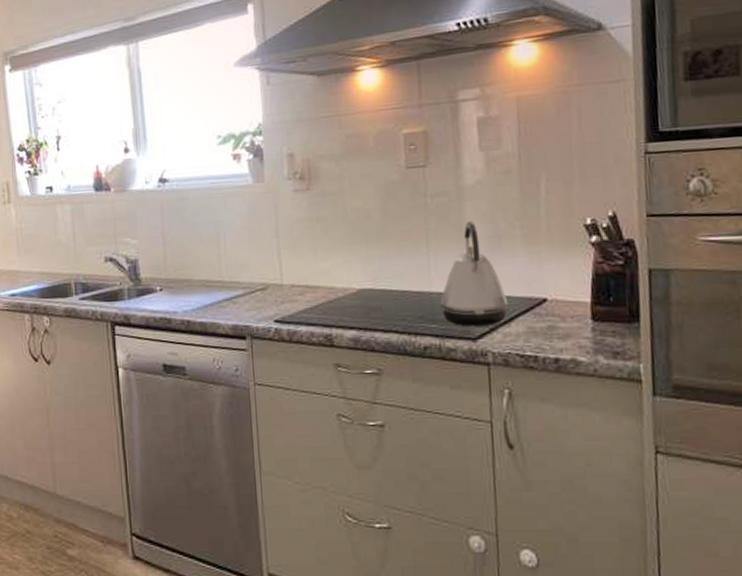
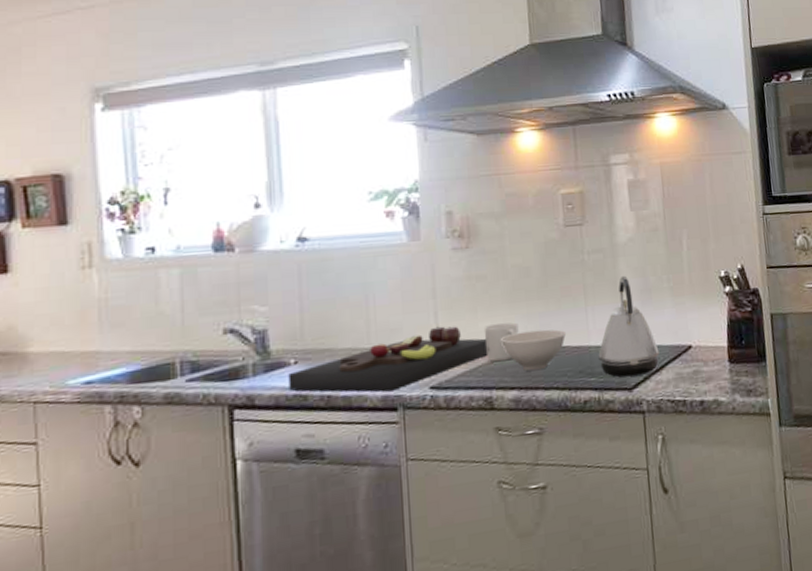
cutting board: none [155,264,328,321] -> present [288,326,488,392]
mug: none [324,264,358,302] -> present [483,322,519,362]
bowl: none [341,272,407,313] -> present [501,329,567,372]

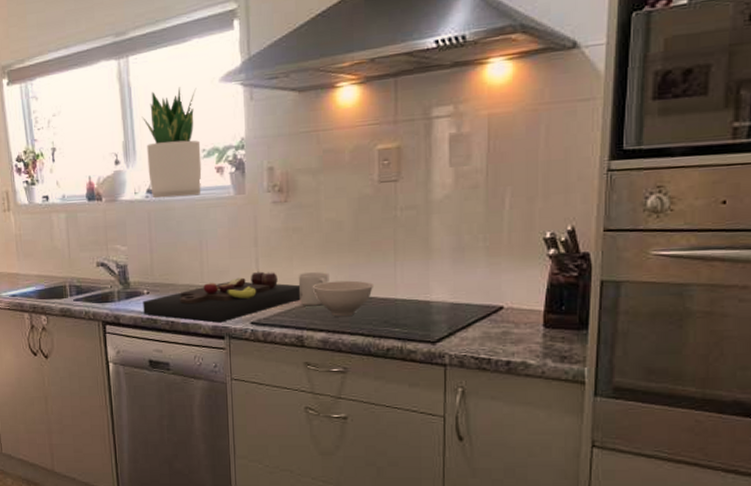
planter: none [292,124,368,248] -> present [141,87,202,199]
kettle: present [598,275,659,377] -> none [404,233,467,331]

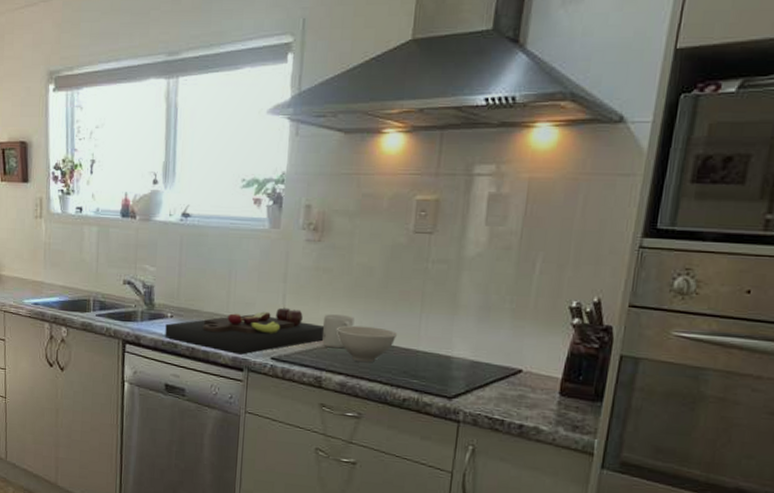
planter: present [141,87,202,199] -> none [185,114,243,225]

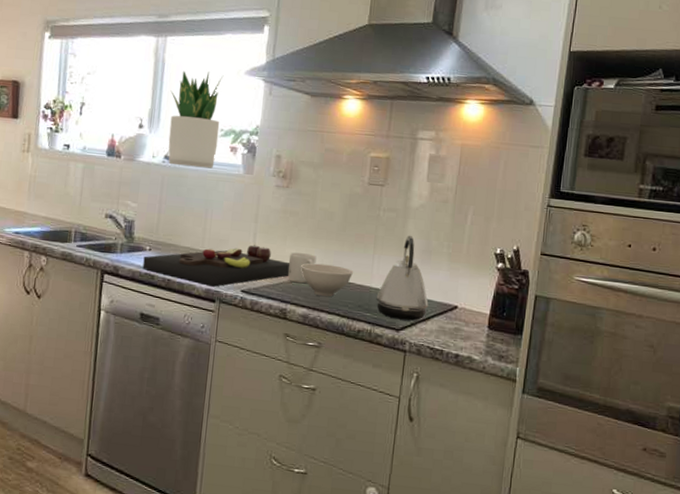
planter: none [185,114,243,225] -> present [168,70,224,169]
kettle: none [424,289,487,387] -> present [376,235,429,321]

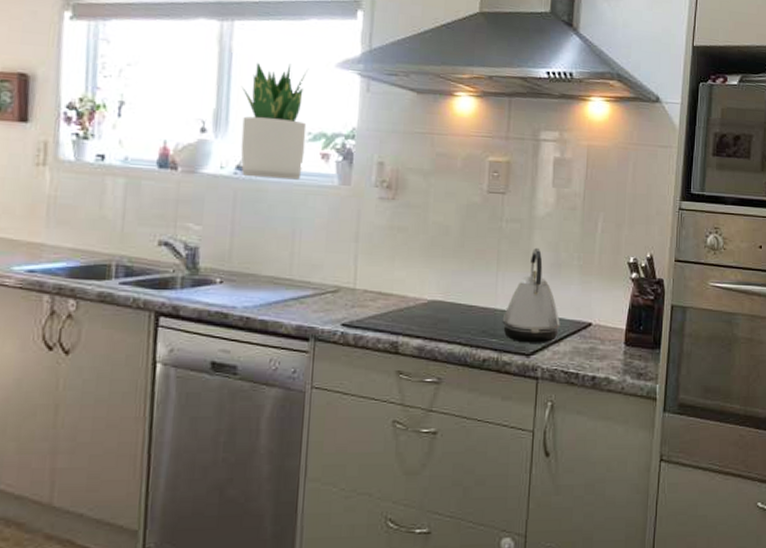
cutting board: present [142,245,290,287] -> none [212,269,400,322]
mug: present [288,252,317,284] -> none [397,275,432,311]
bowl: present [301,263,354,297] -> none [413,286,476,324]

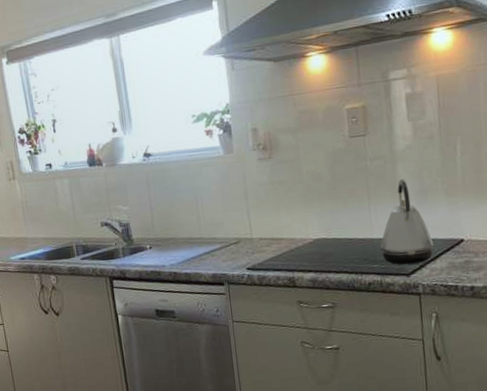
planter: present [240,62,309,180] -> none [135,60,194,162]

